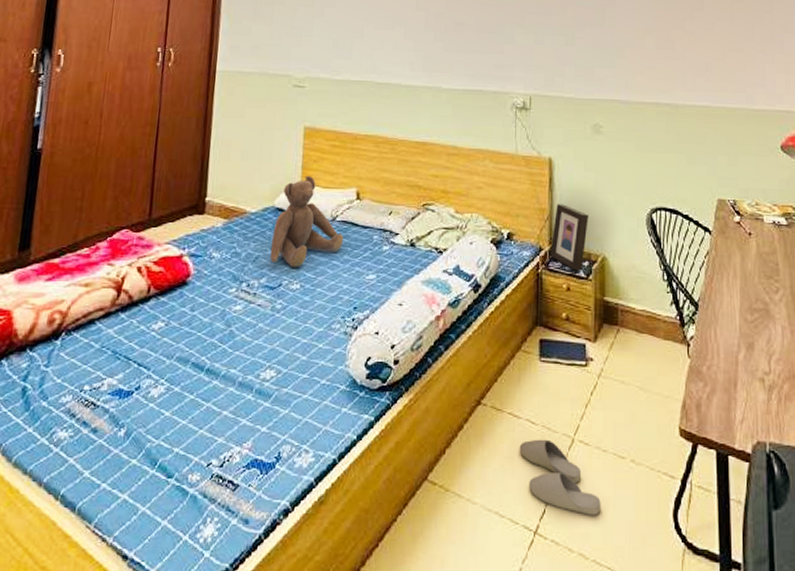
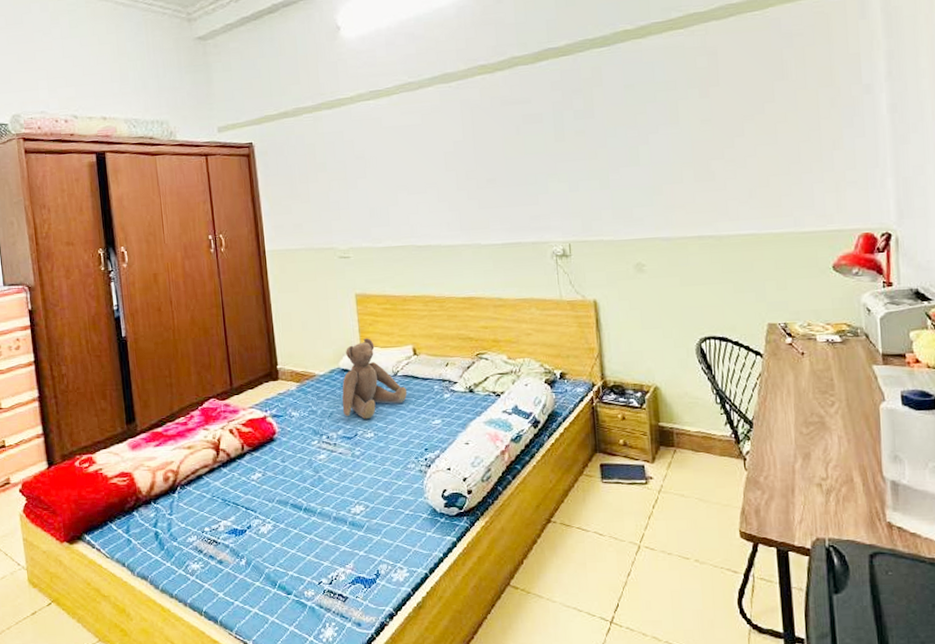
slippers: present [519,439,601,516] -> none [590,547,670,607]
picture frame: present [550,204,588,271] -> none [602,342,638,402]

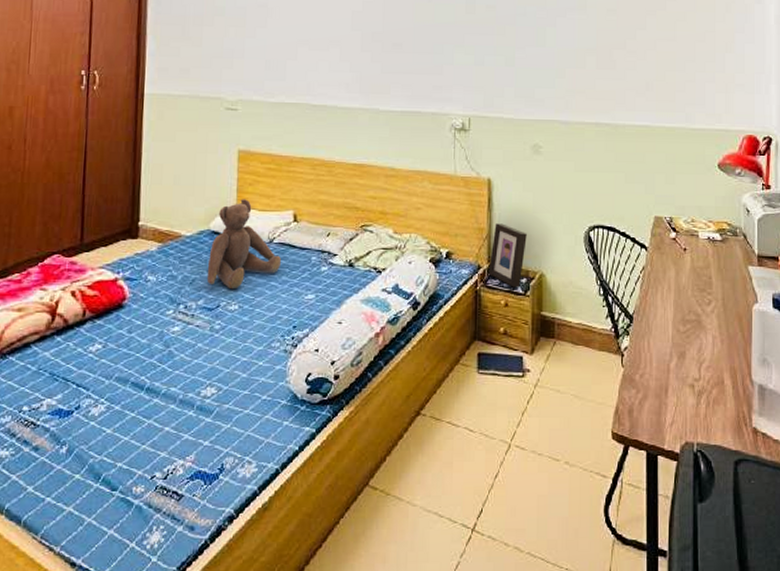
picture frame: none [602,342,638,402] -> present [488,223,527,288]

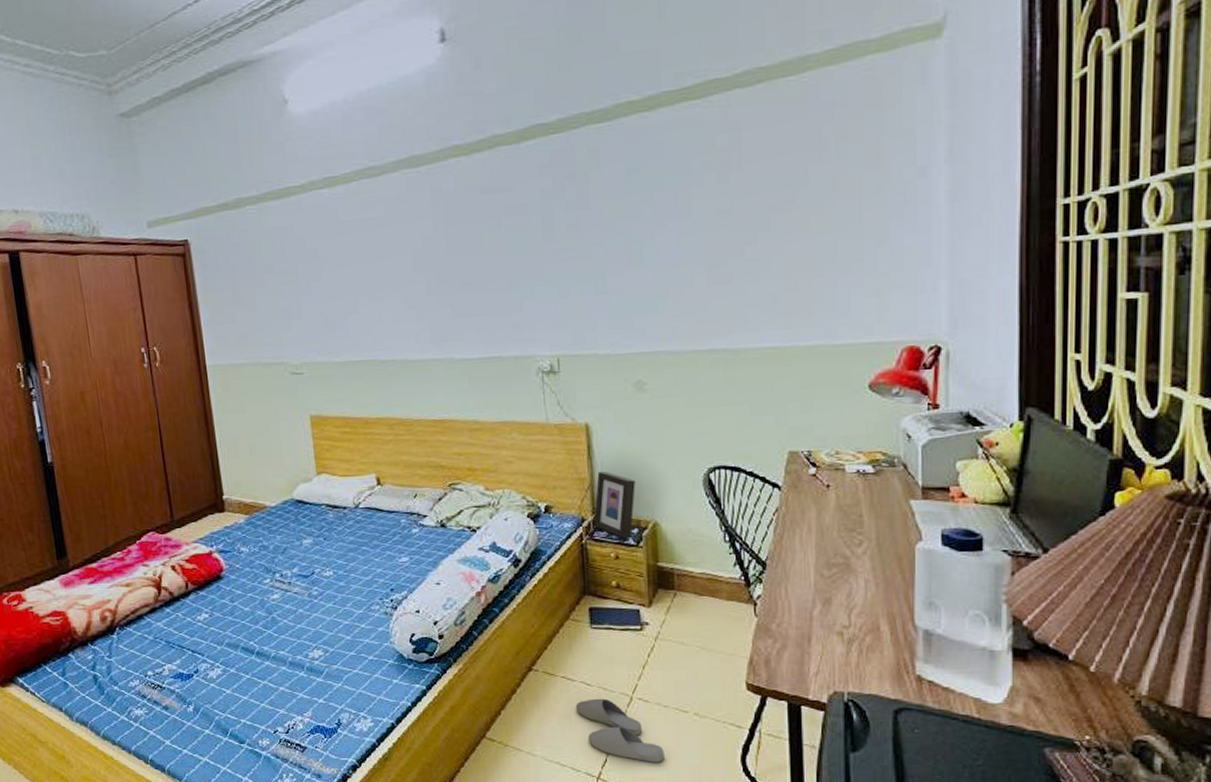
teddy bear: present [206,199,282,288] -> none [296,465,371,555]
slippers: none [457,445,536,513] -> present [575,698,664,762]

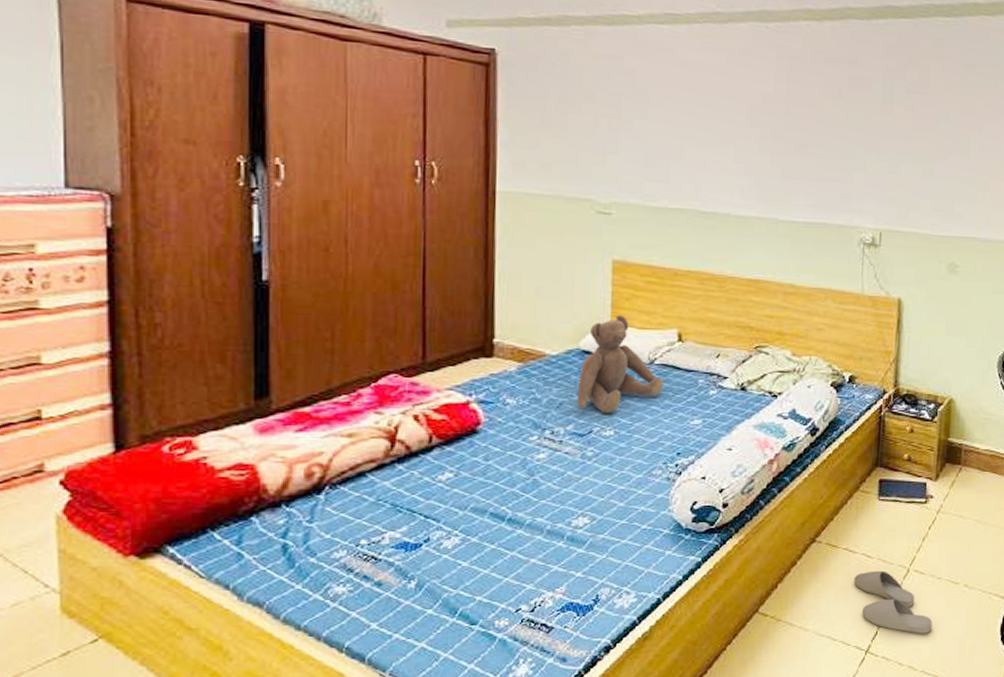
teddy bear: none [296,465,371,555] -> present [576,315,664,413]
picture frame: present [594,471,636,539] -> none [894,346,937,413]

